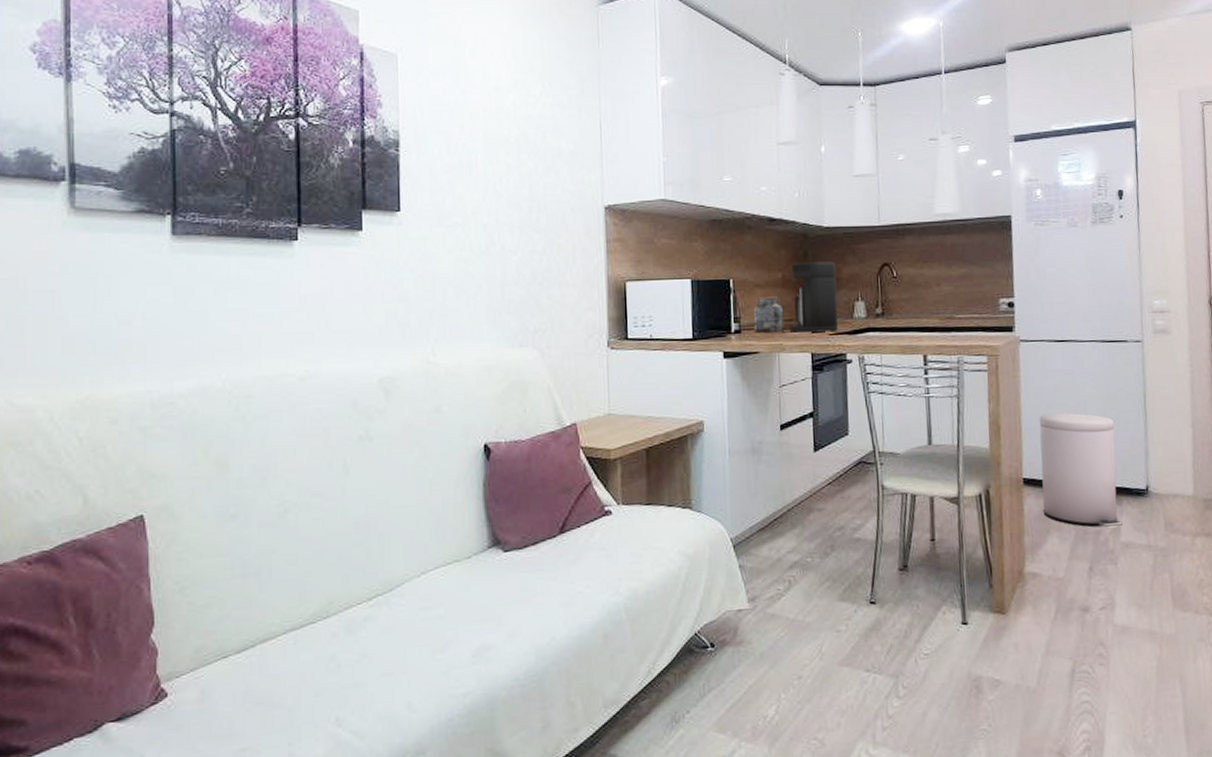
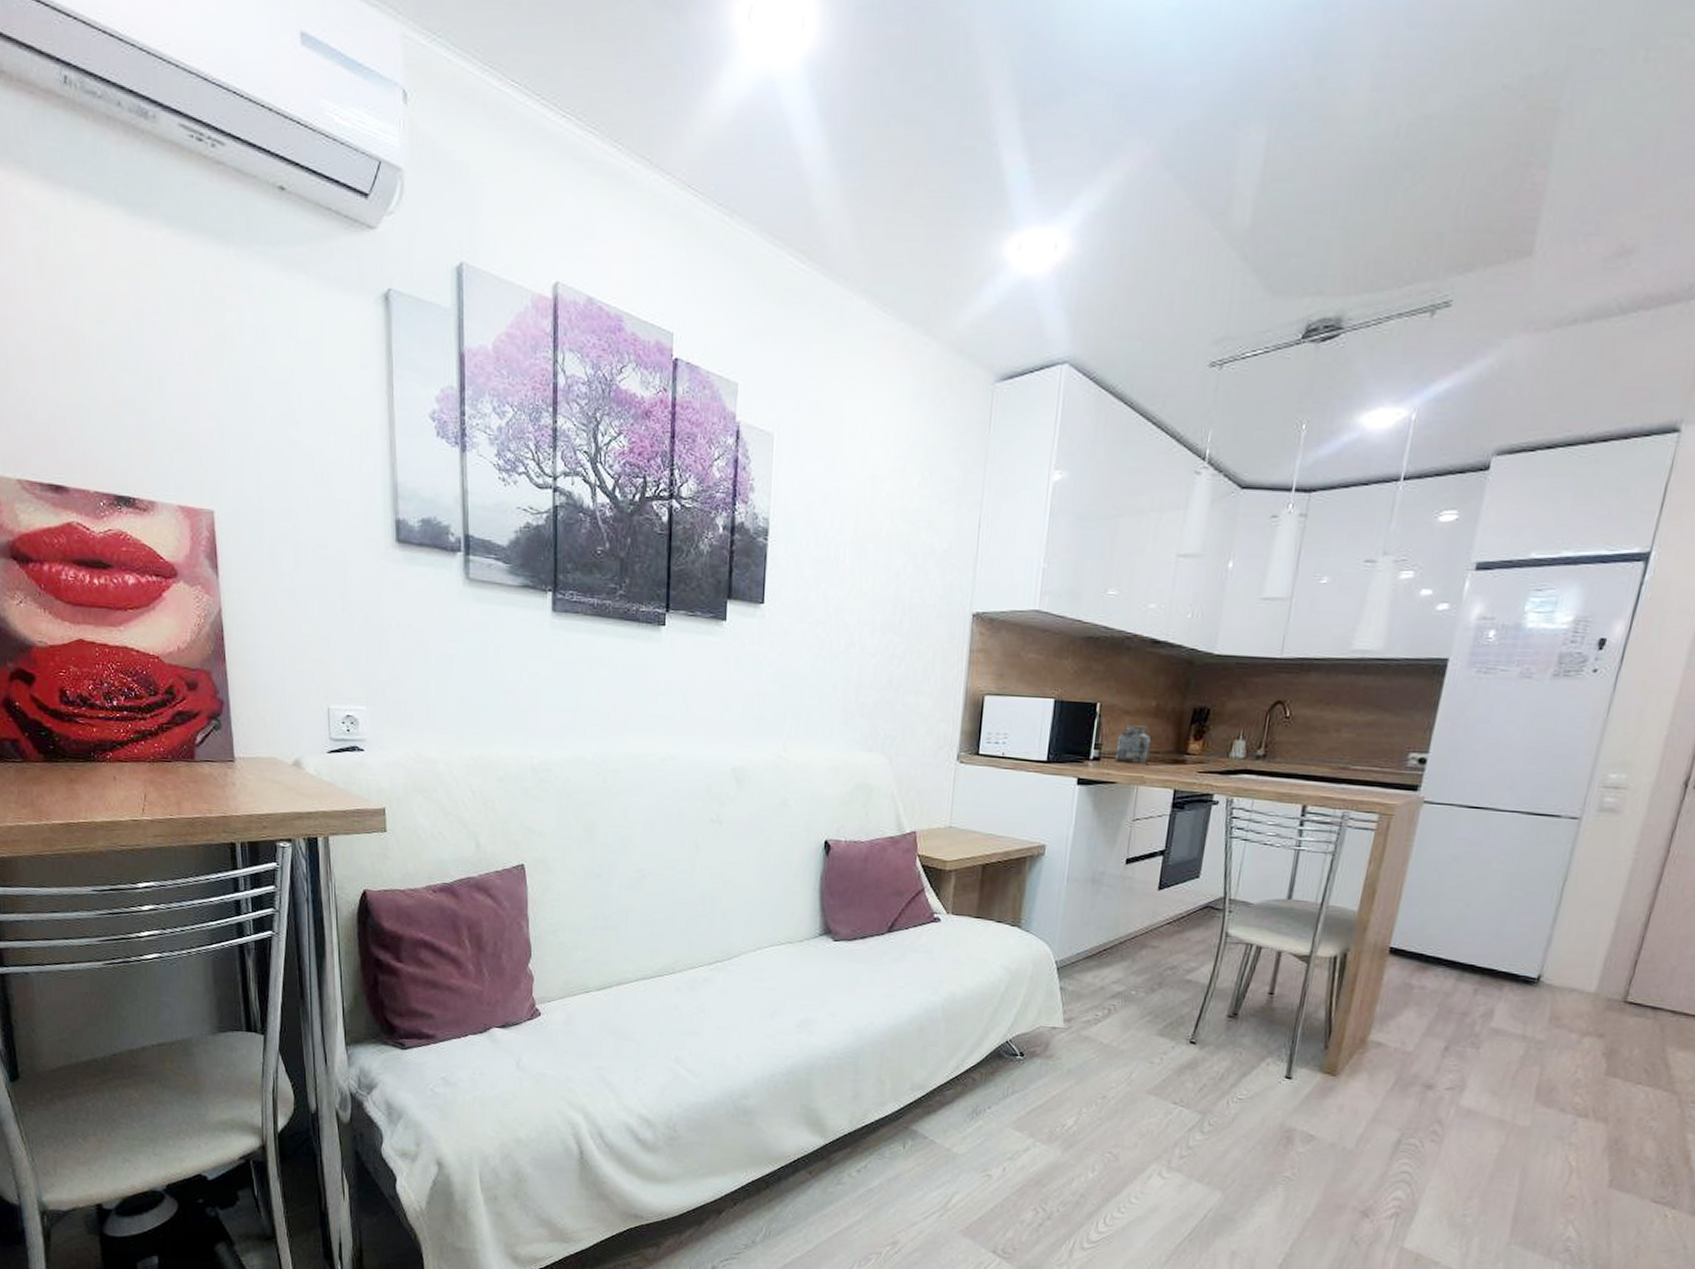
coffee maker: present [789,261,838,333] -> none [1154,691,1220,770]
pedal bin: present [1039,412,1123,528] -> none [1405,883,1518,1012]

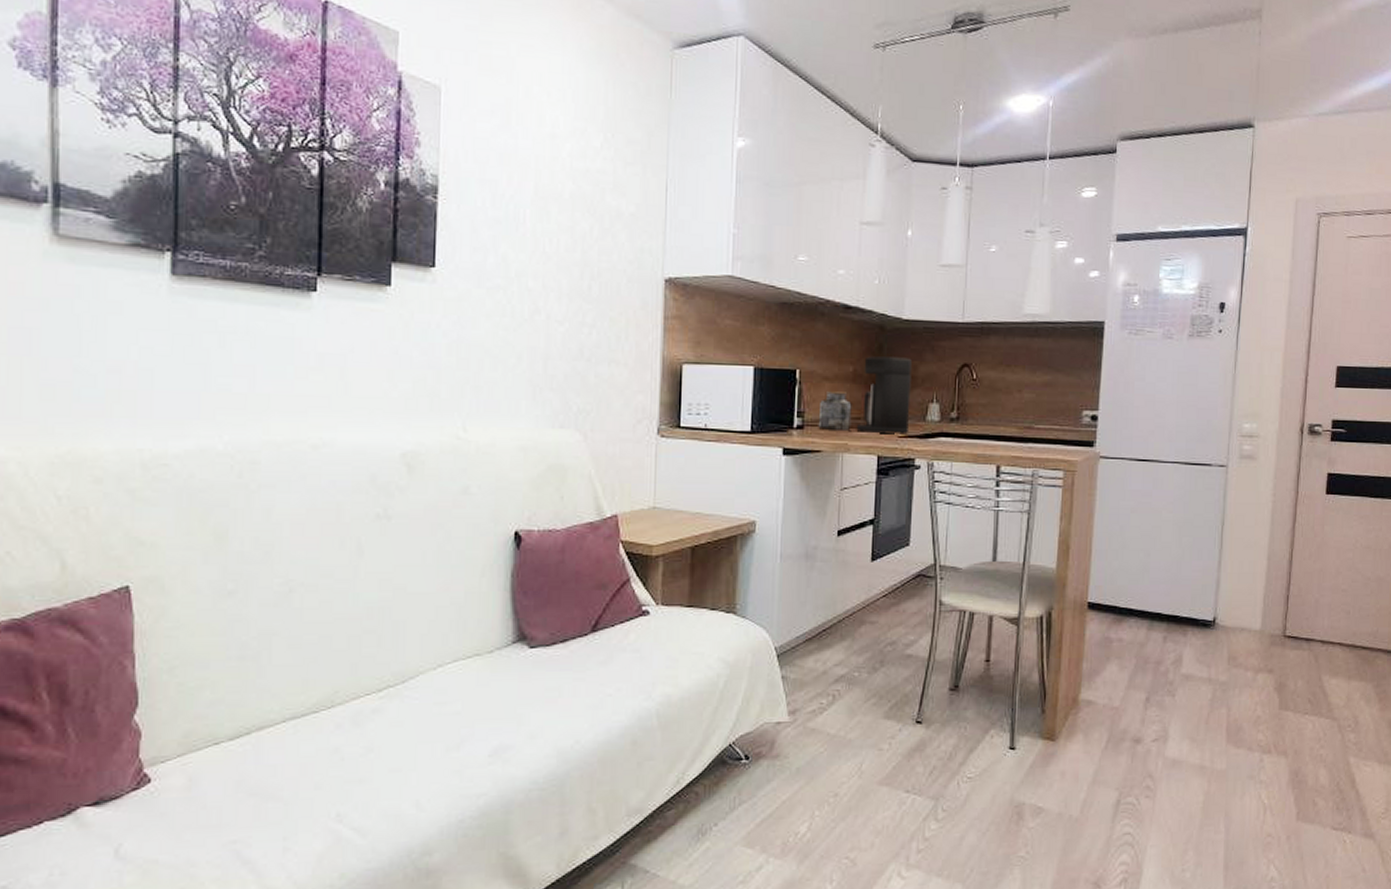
coffee maker: none [1154,691,1220,770] -> present [856,356,912,435]

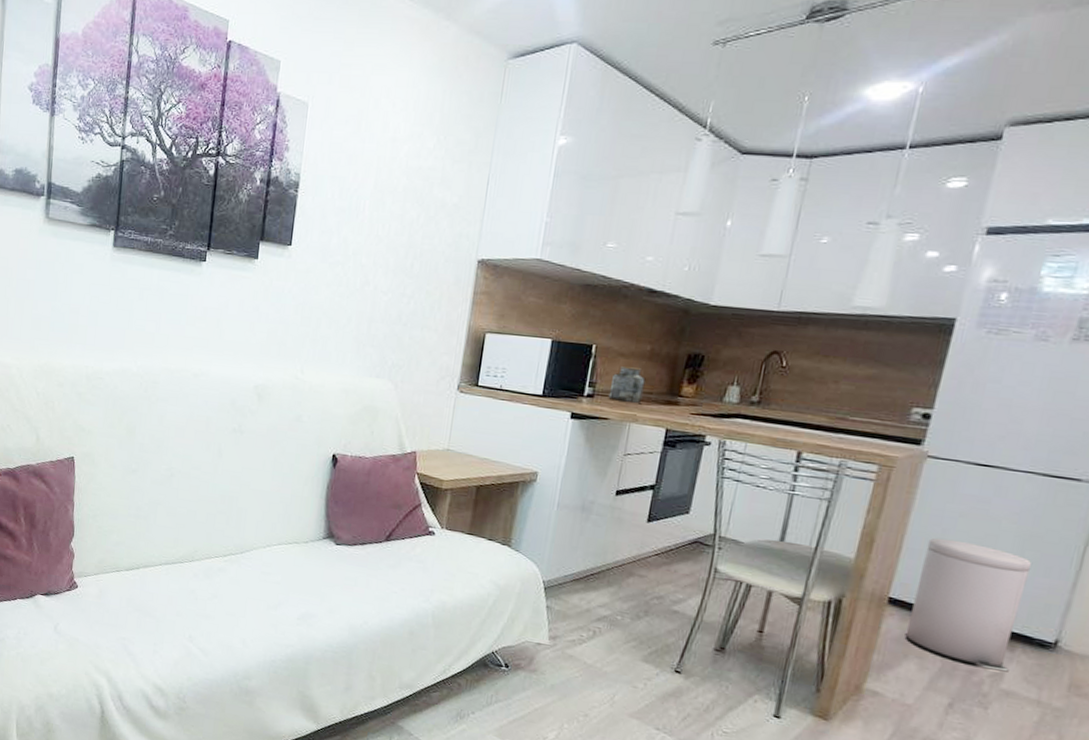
coffee maker: present [856,356,912,435] -> none [646,337,715,413]
pedal bin: none [1105,536,1189,658] -> present [905,537,1032,673]

